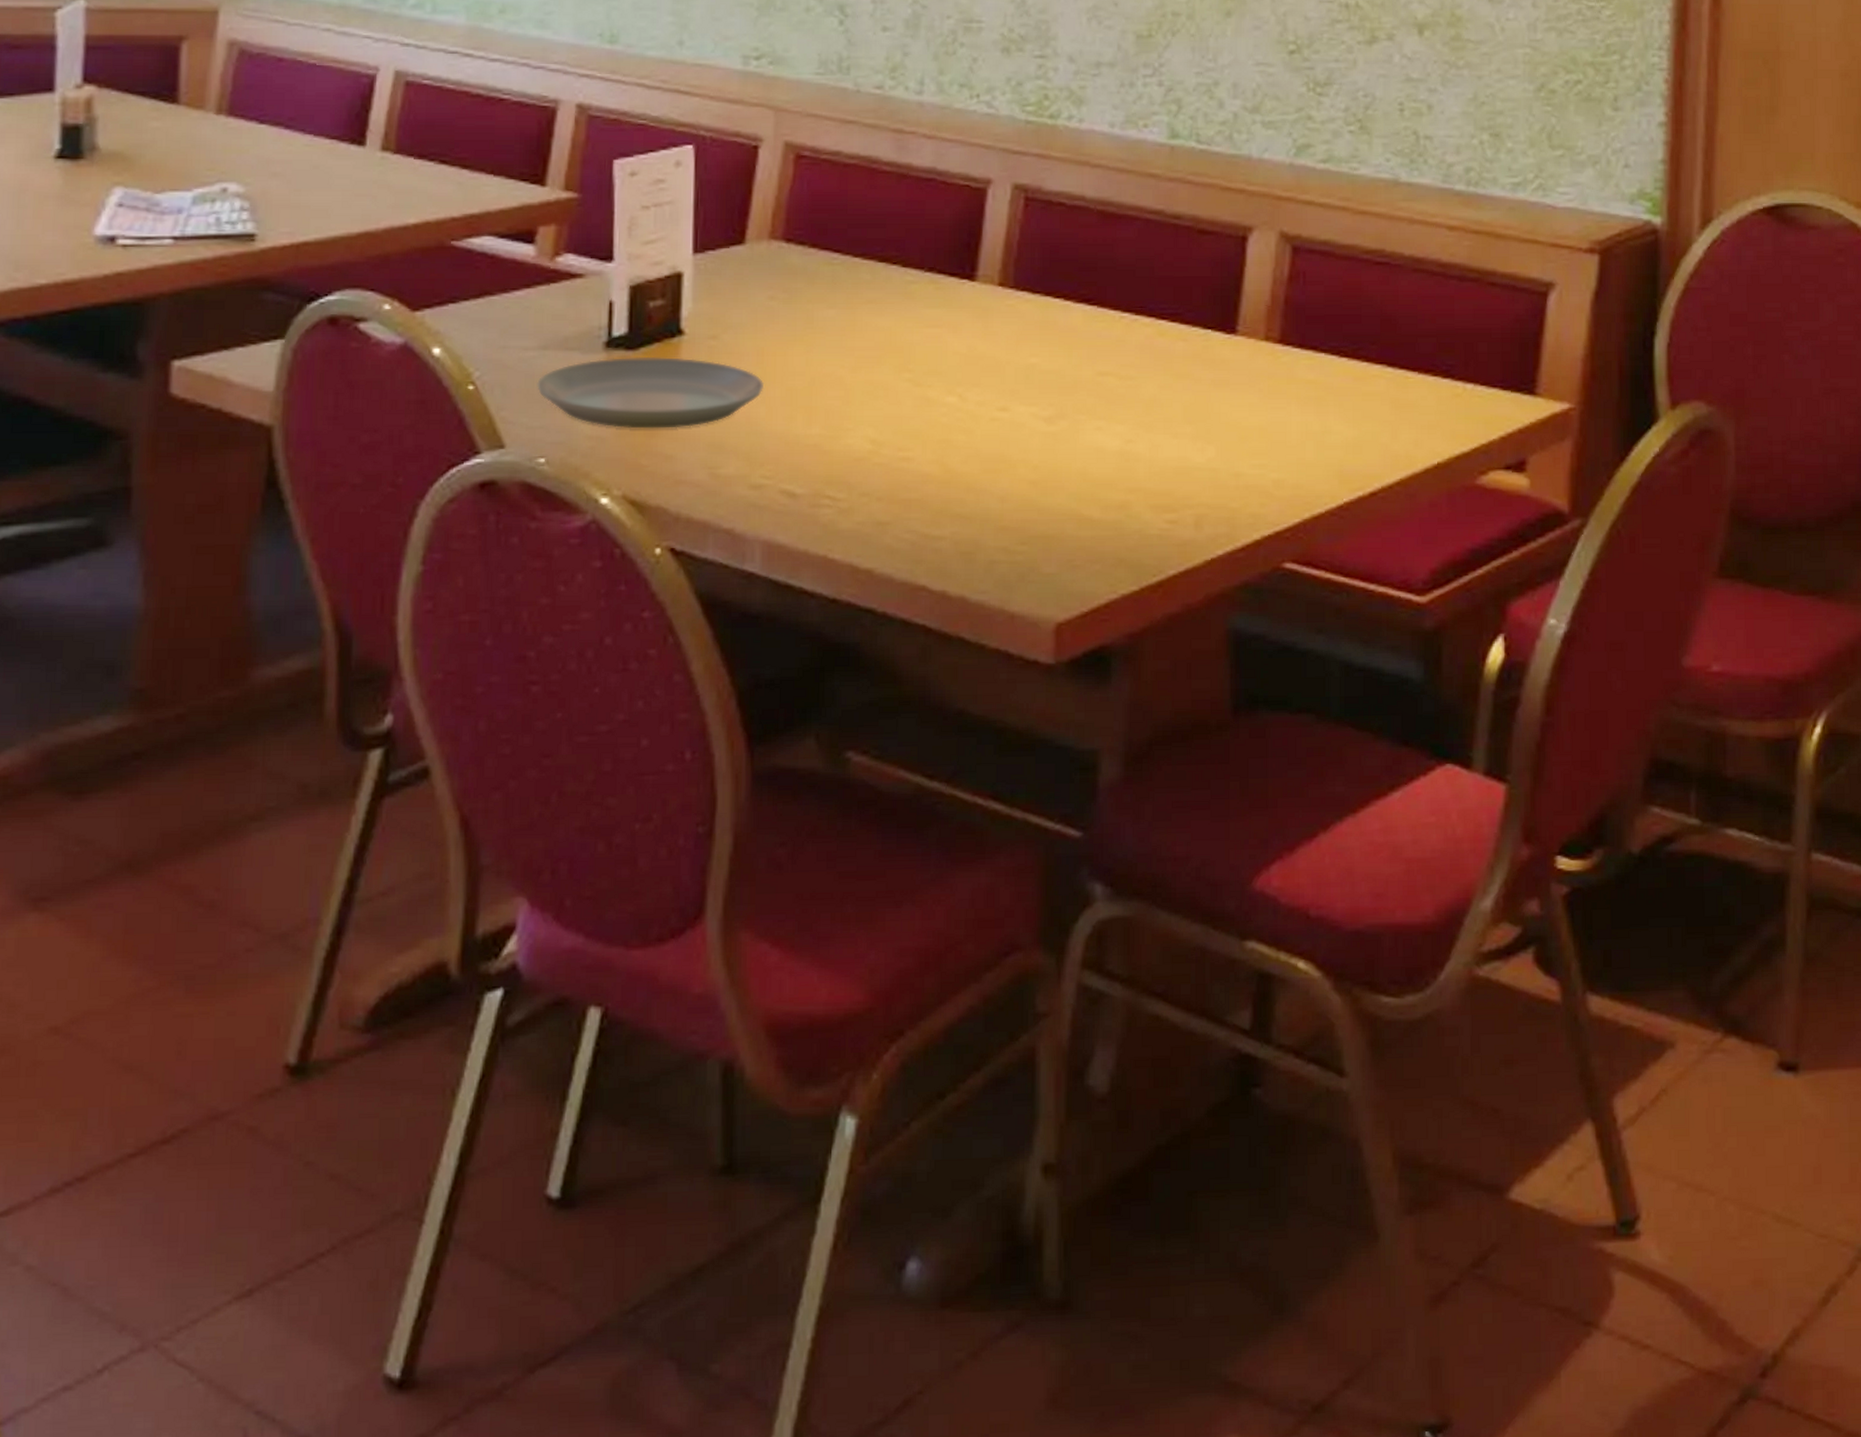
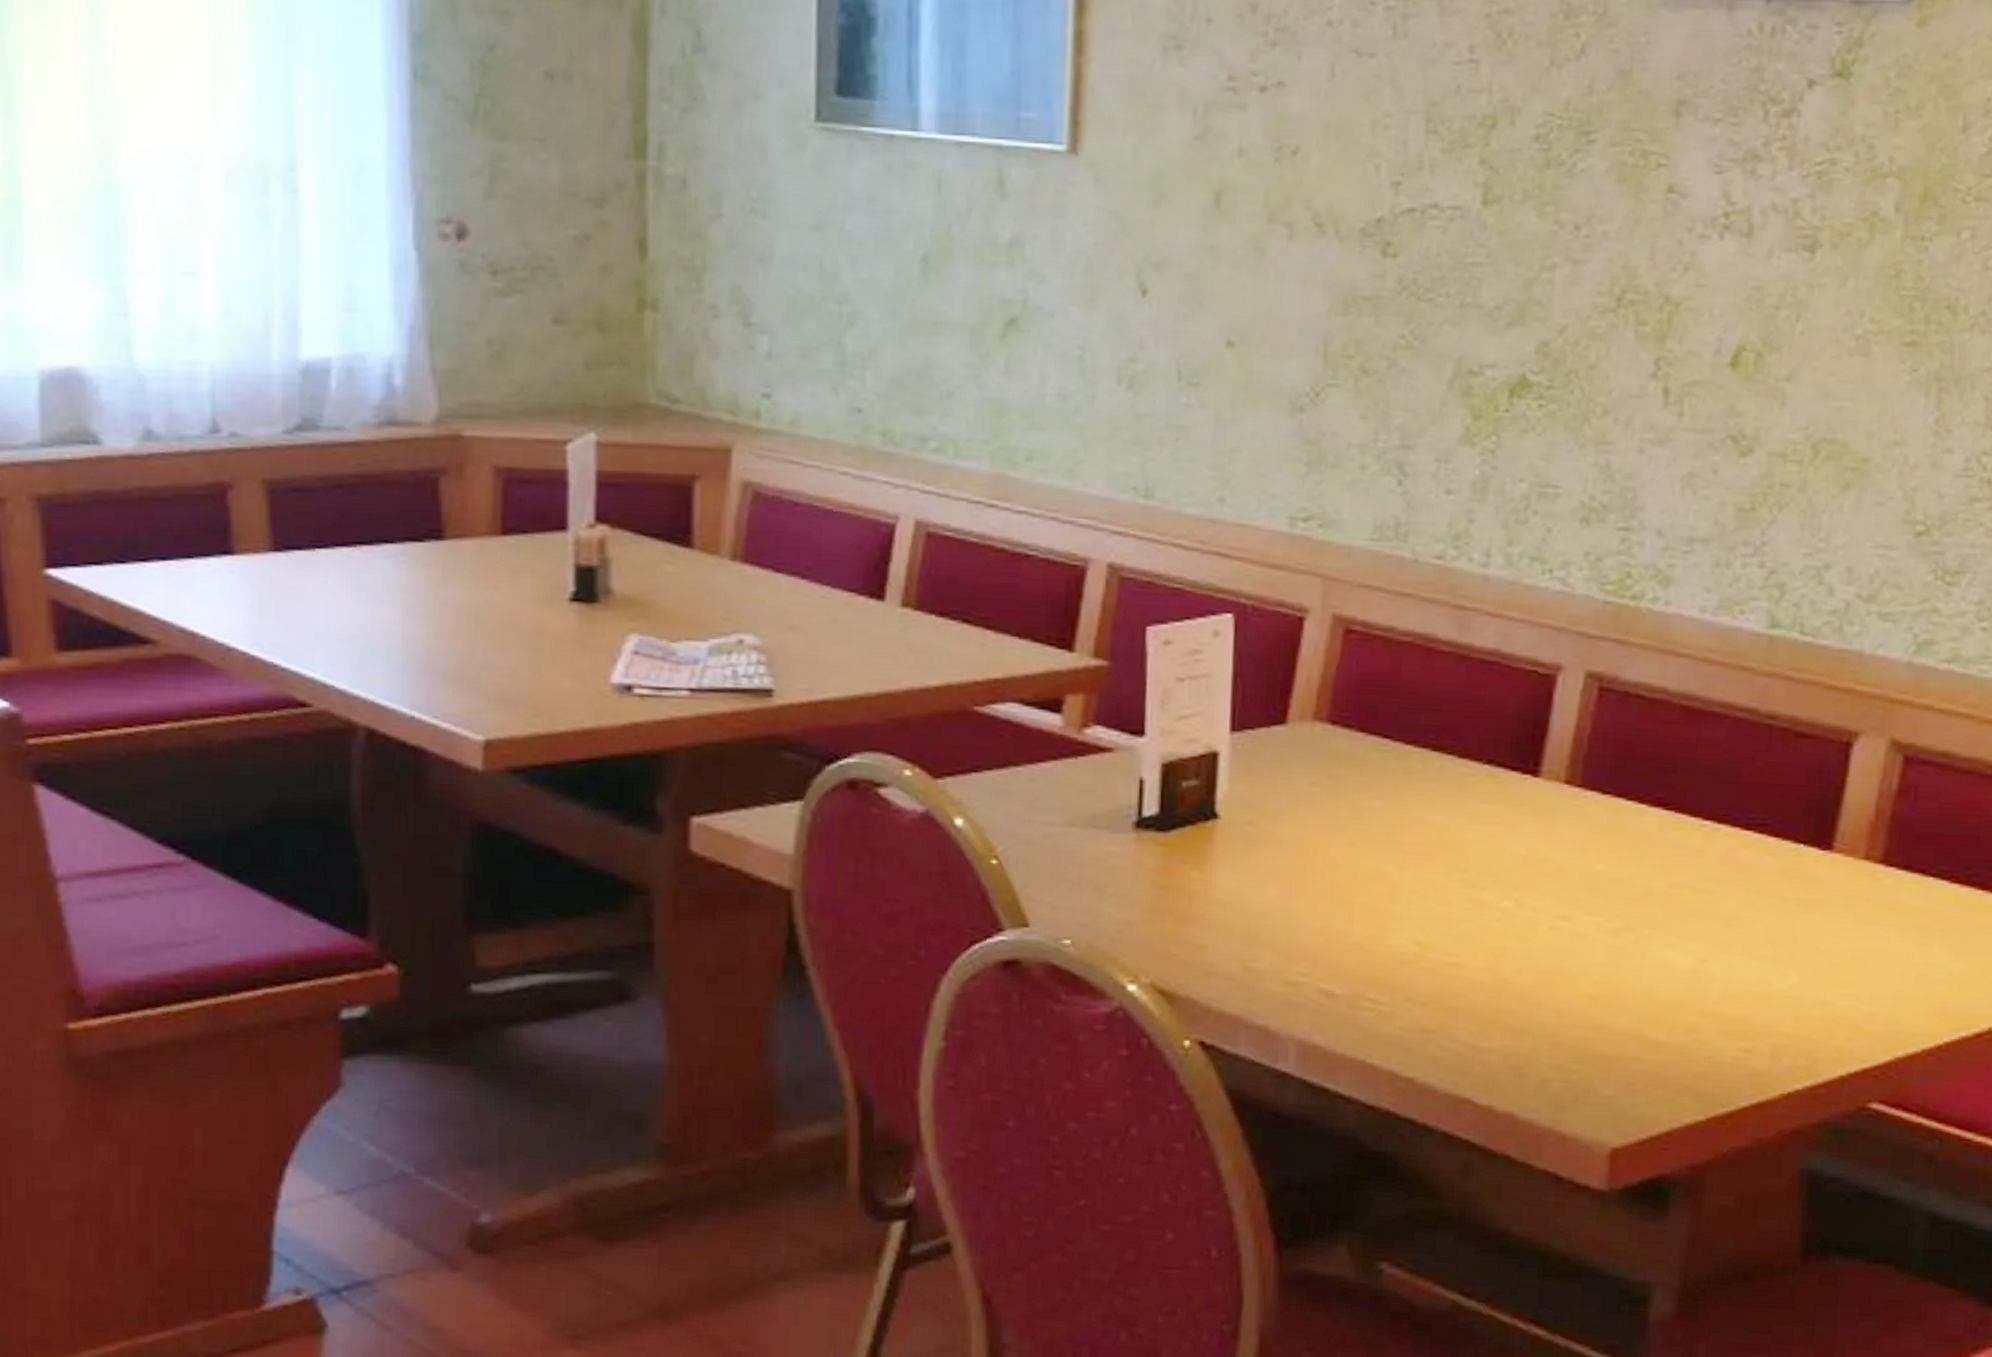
plate: present [537,357,765,429] -> none [1063,839,1304,917]

